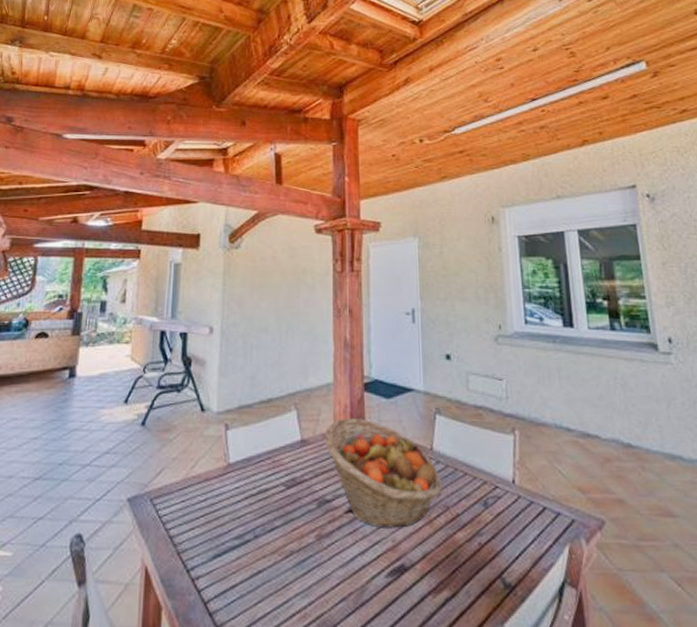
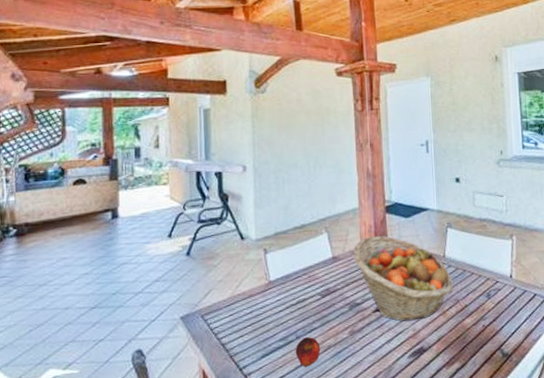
apple: none [252,538,282,576] -> present [295,337,321,367]

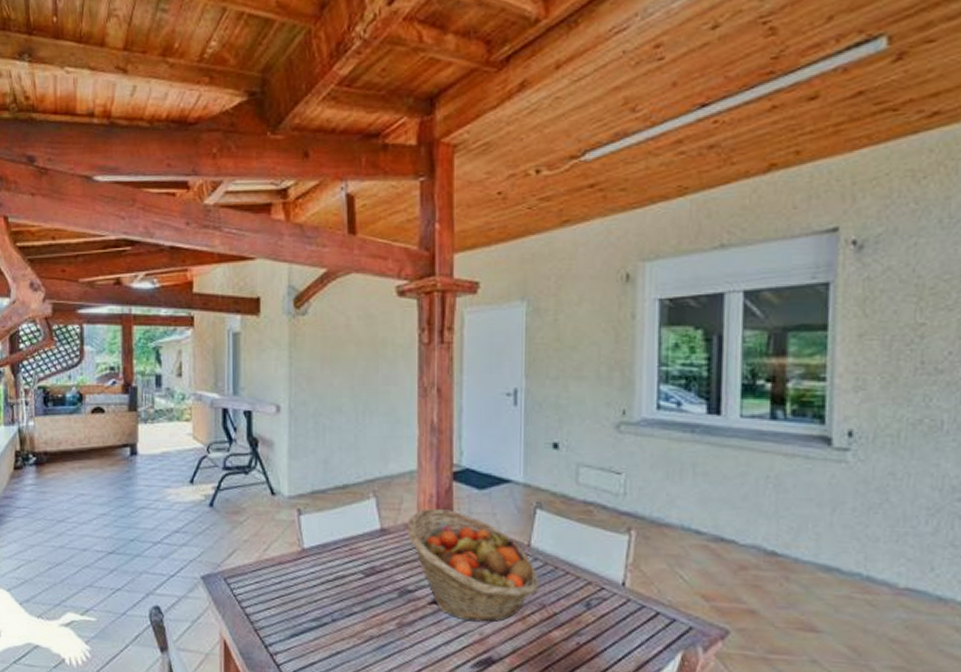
apple: present [295,337,321,367] -> none [330,622,361,657]

